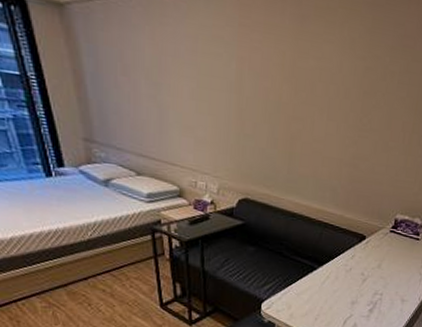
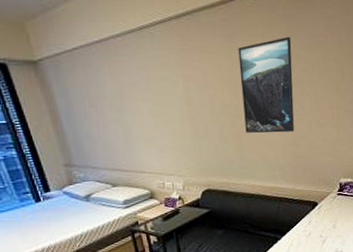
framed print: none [300,31,374,150] -> present [238,36,294,133]

